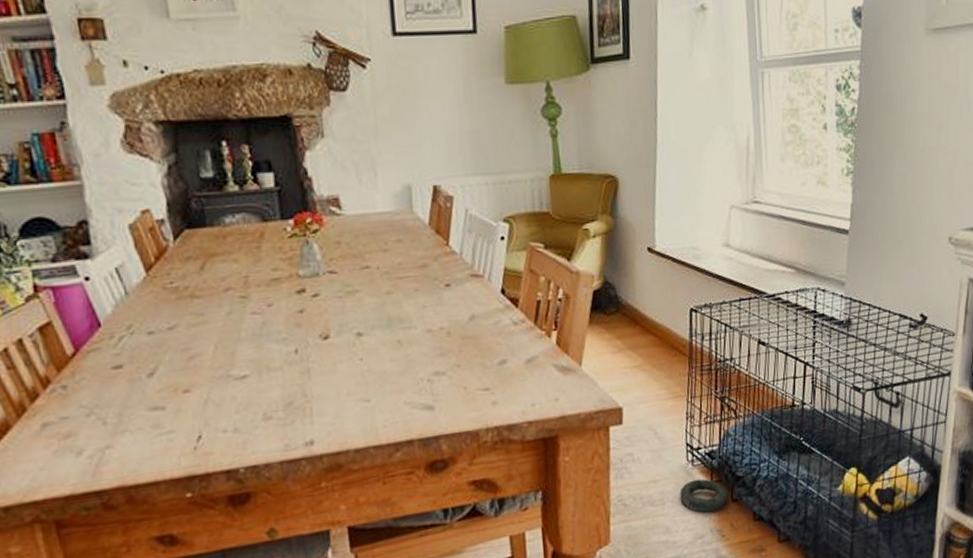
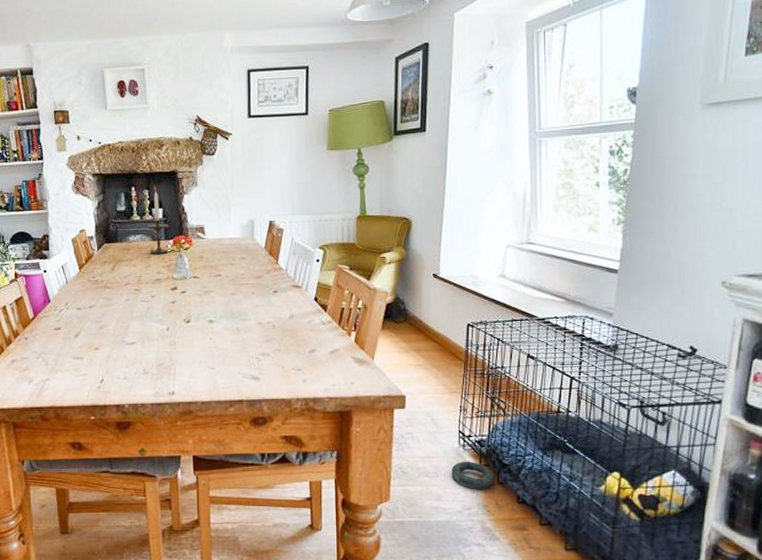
candlestick: none [250,138,287,243] -> present [146,186,169,255]

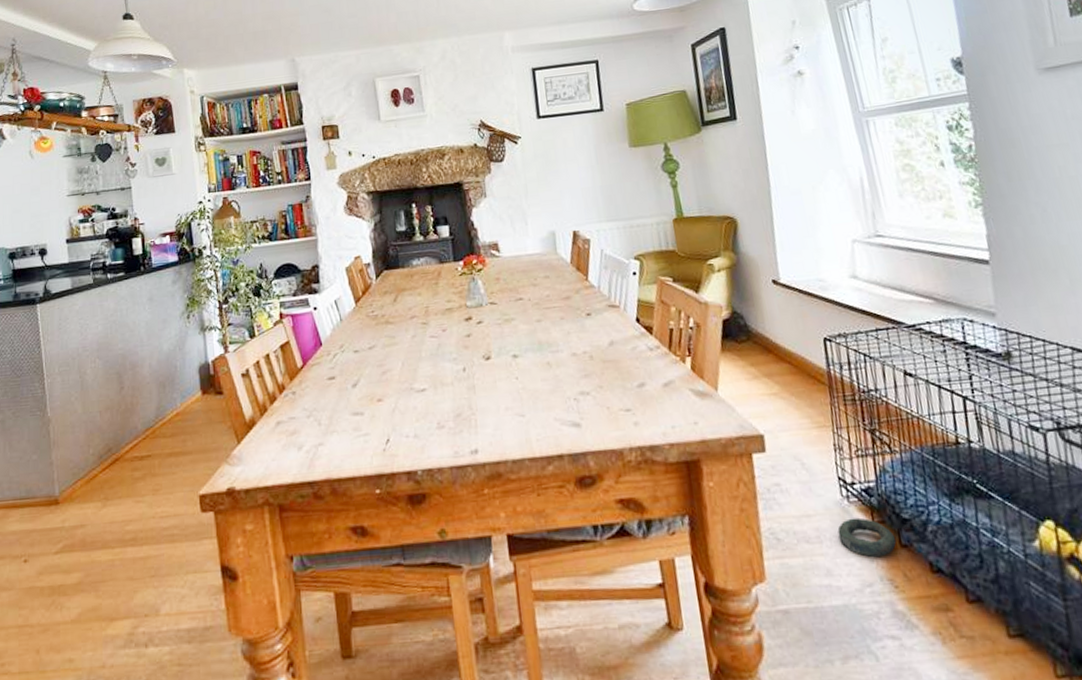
candlestick: present [146,186,169,255] -> none [431,200,458,280]

